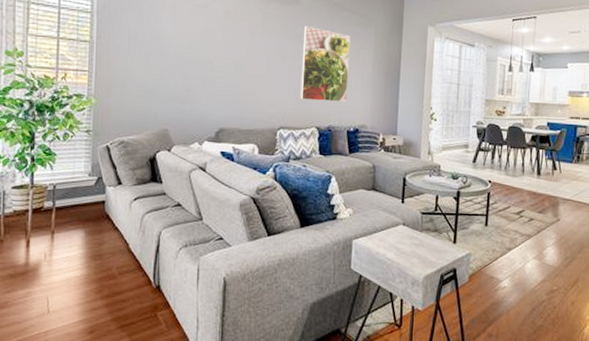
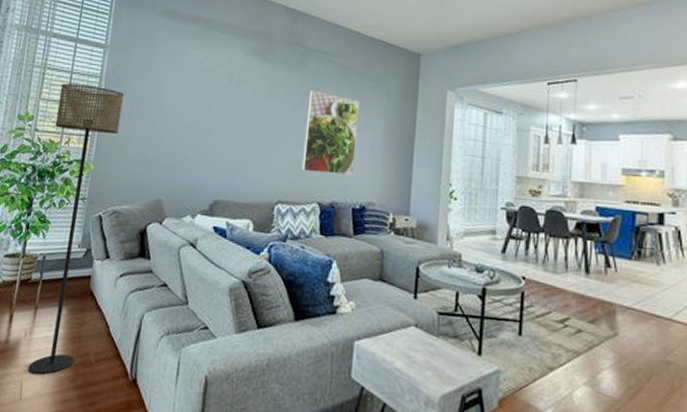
floor lamp: none [48,19,118,289] -> present [27,83,124,375]

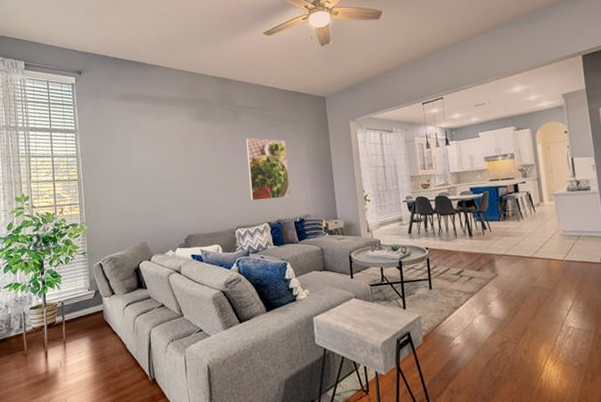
floor lamp: present [27,83,124,375] -> none [46,164,104,391]

